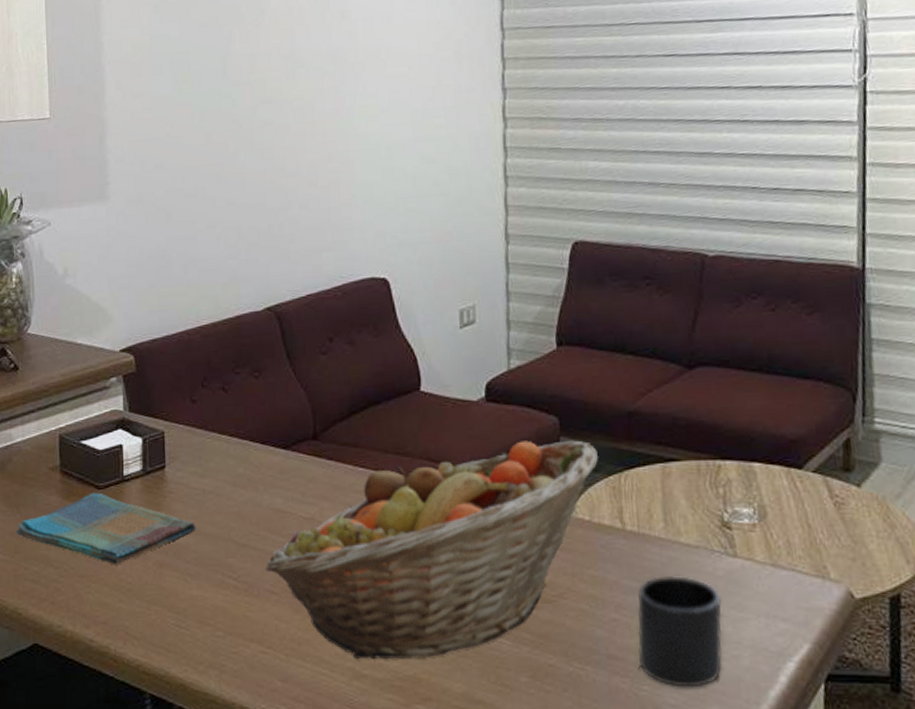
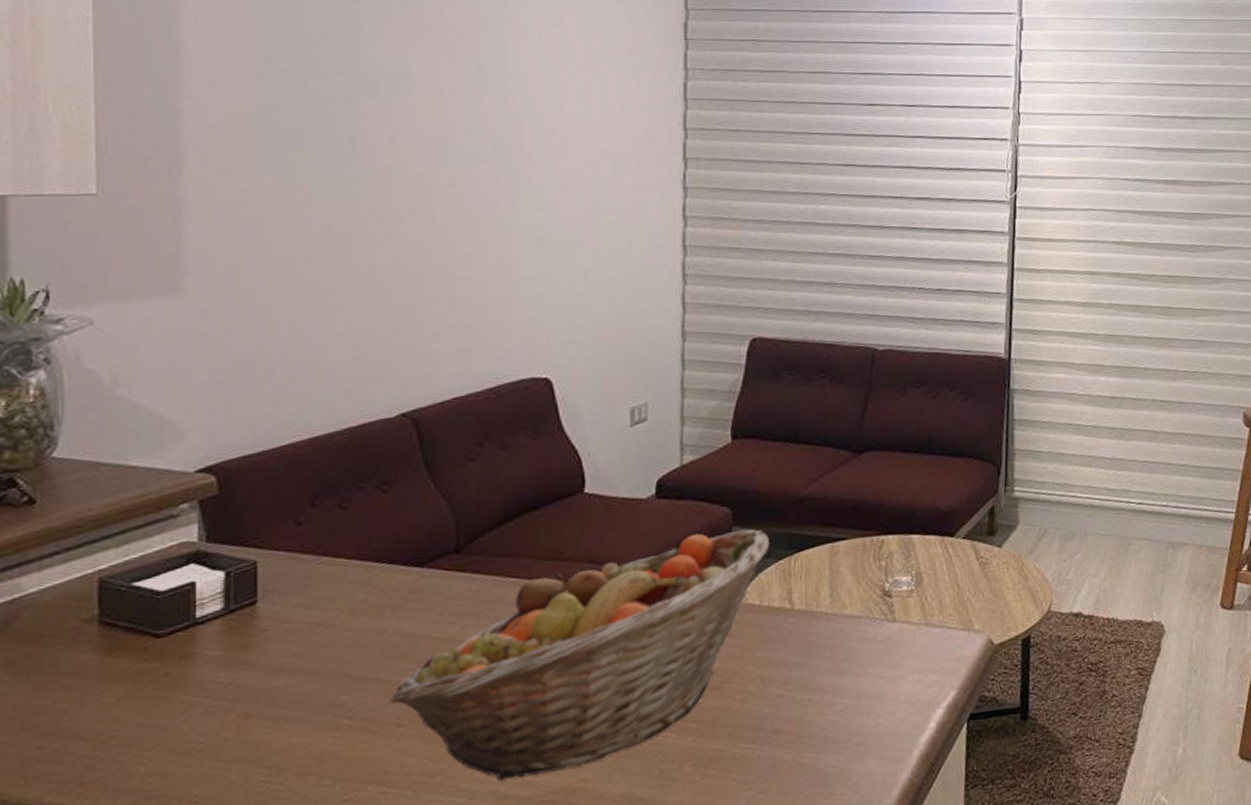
dish towel: present [16,492,196,565] -> none [24,641,298,726]
mug: present [637,576,723,688] -> none [802,645,881,750]

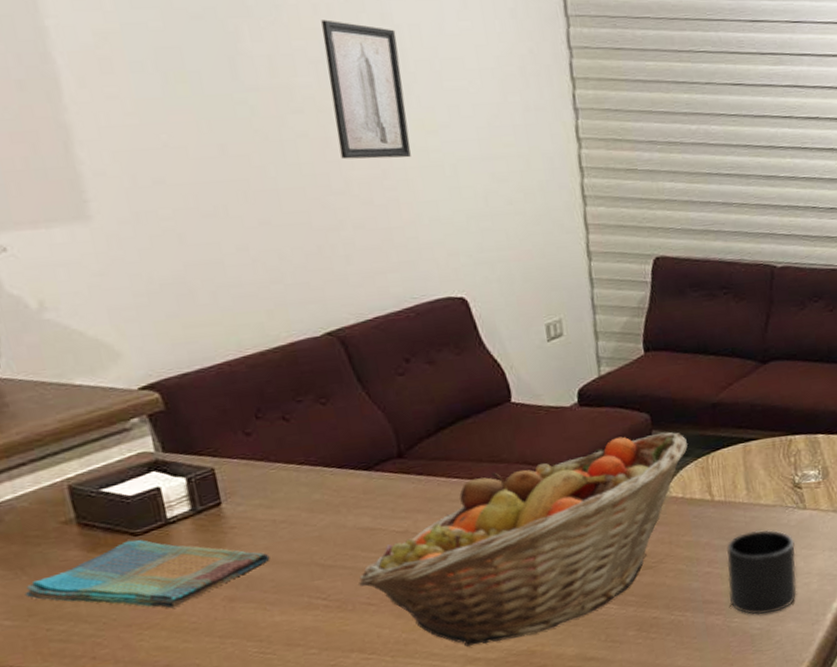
dish towel: none [24,641,298,726] -> present [24,539,270,609]
wall art: none [444,102,517,236] -> present [321,19,411,160]
mug: none [802,645,881,750] -> present [727,529,797,615]

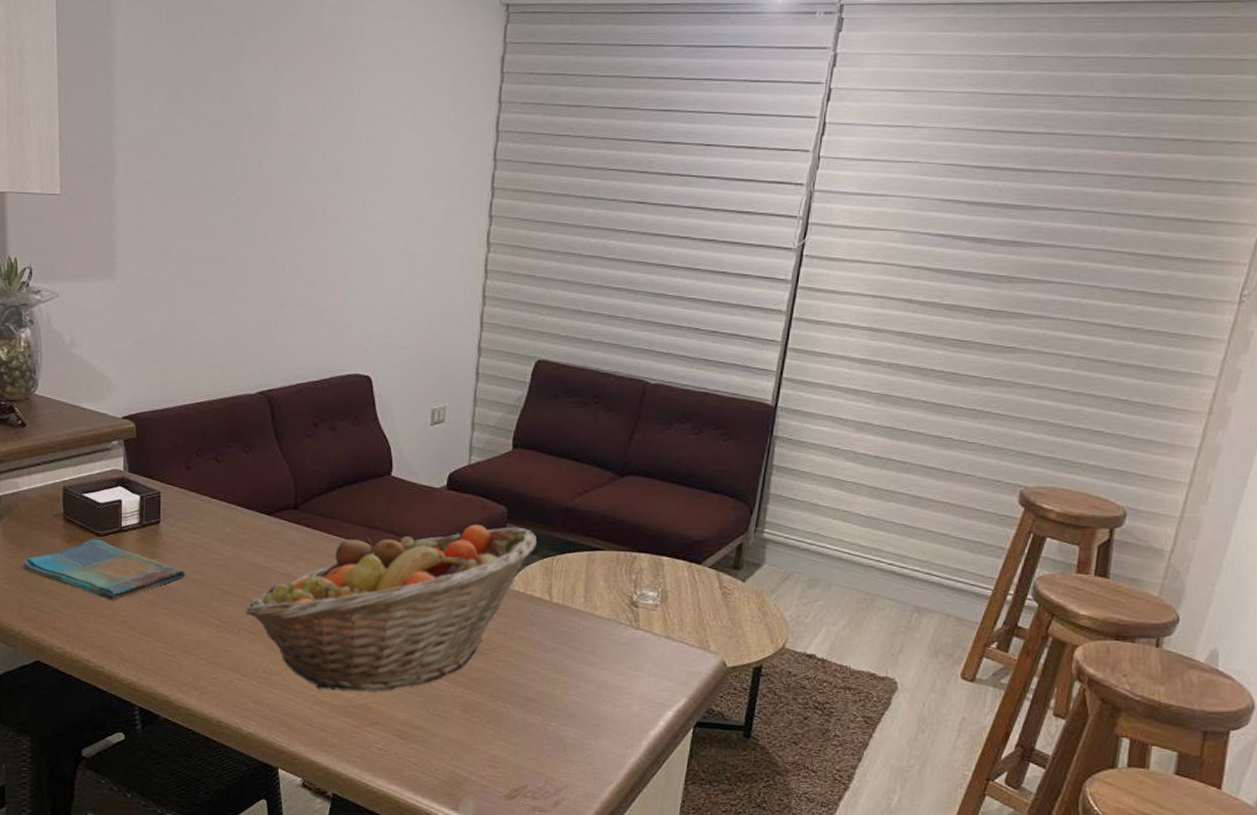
wall art: present [321,19,411,160] -> none [296,127,356,249]
mug: present [727,529,797,615] -> none [550,640,622,726]

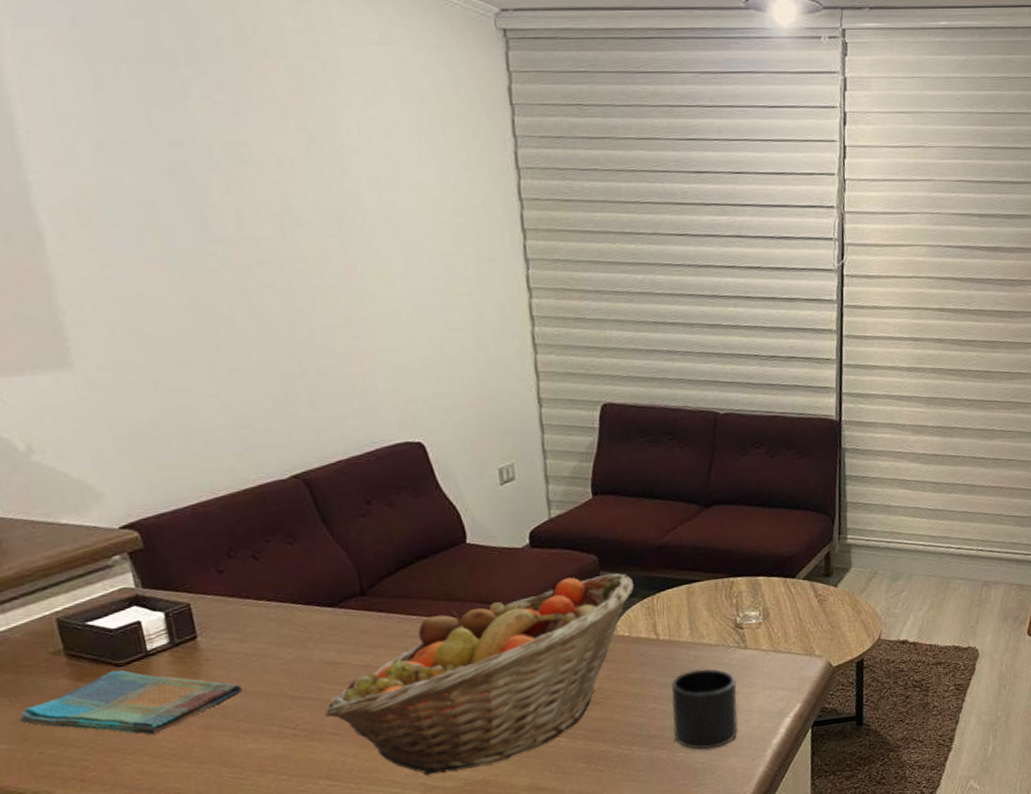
mug: none [550,640,622,726] -> present [671,668,738,750]

